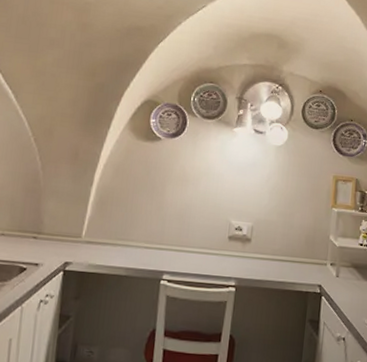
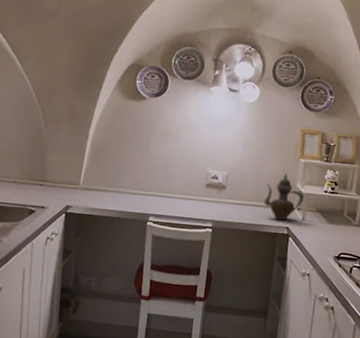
teapot: none [294,225,338,278] -> present [264,174,304,221]

